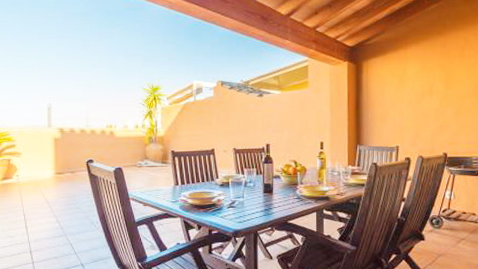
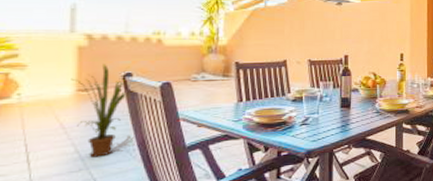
house plant: none [51,152,90,227] -> present [71,64,128,157]

